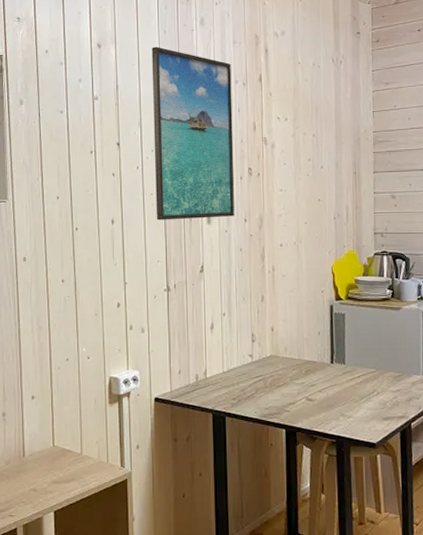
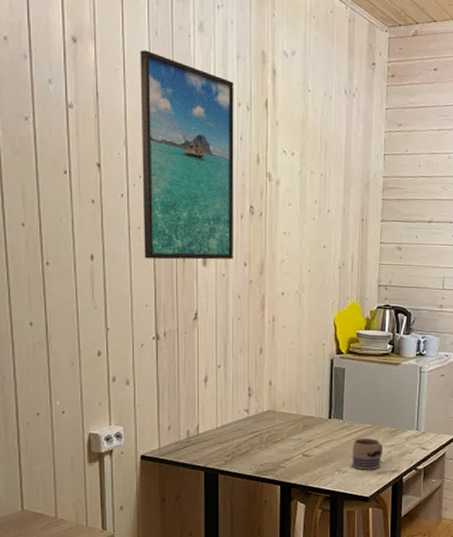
mug: none [356,383,389,415] -> present [352,439,384,470]

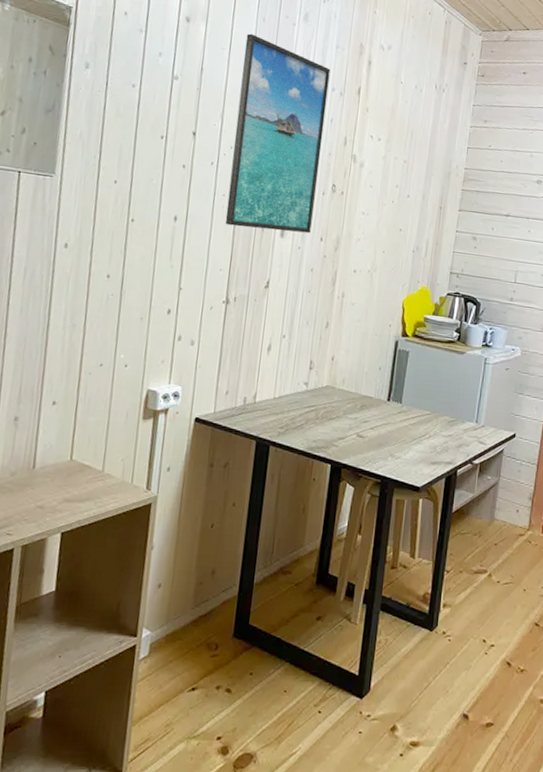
mug: present [352,439,384,470] -> none [406,425,440,459]

